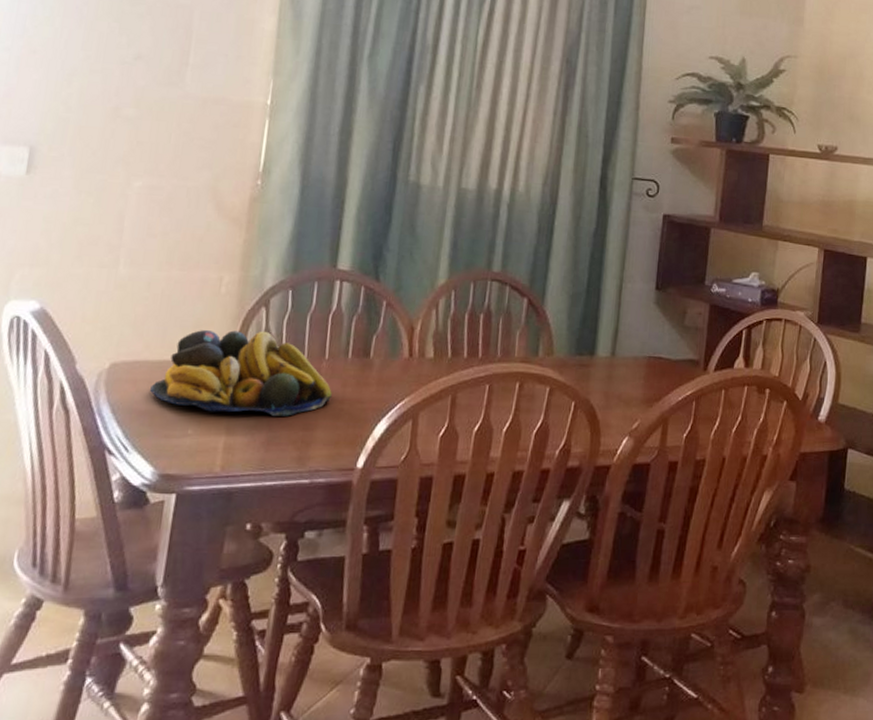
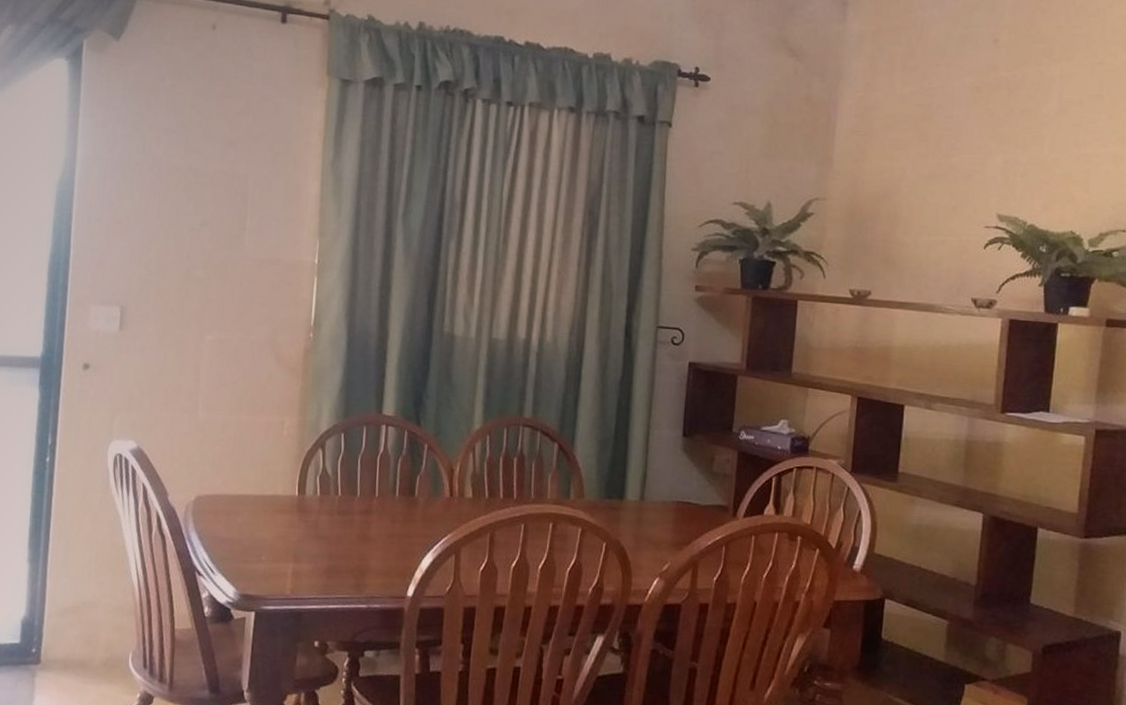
fruit bowl: present [150,330,332,416] -> none [229,468,383,548]

